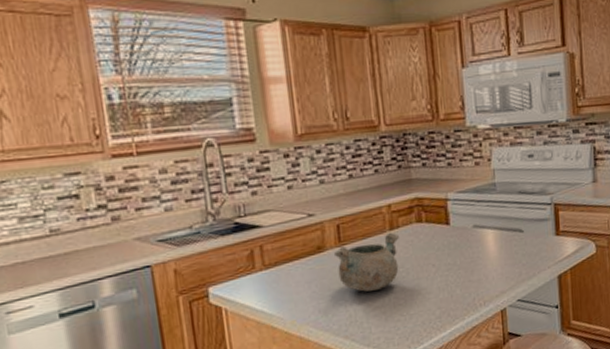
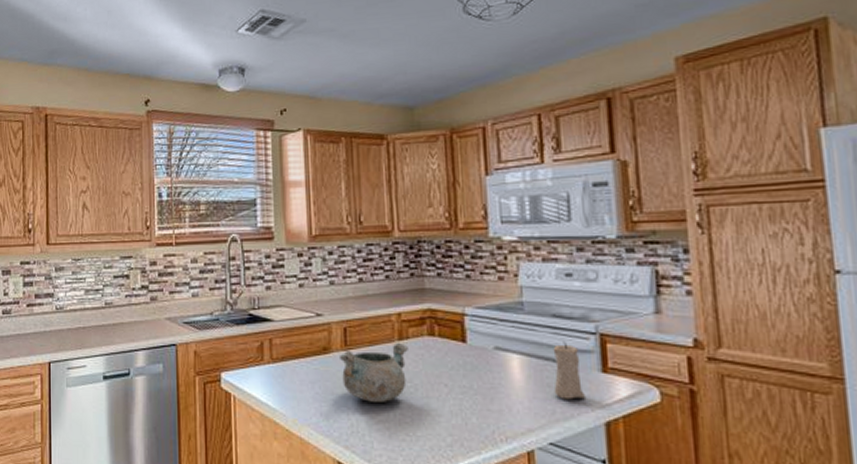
candle: none [519,213,543,262] -> present [553,341,585,400]

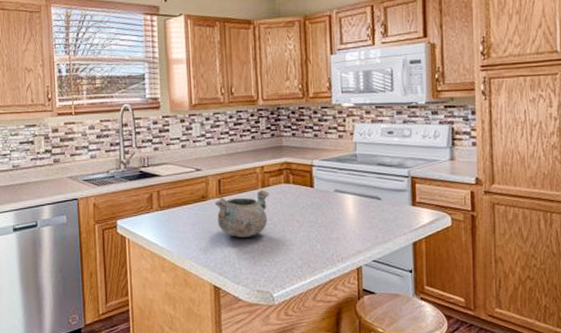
candle: present [553,341,585,400] -> none [377,183,399,227]

